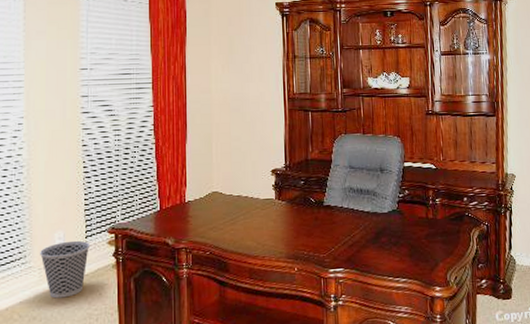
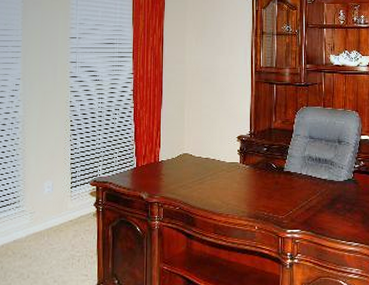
wastebasket: present [40,240,91,299] -> none [32,190,75,240]

